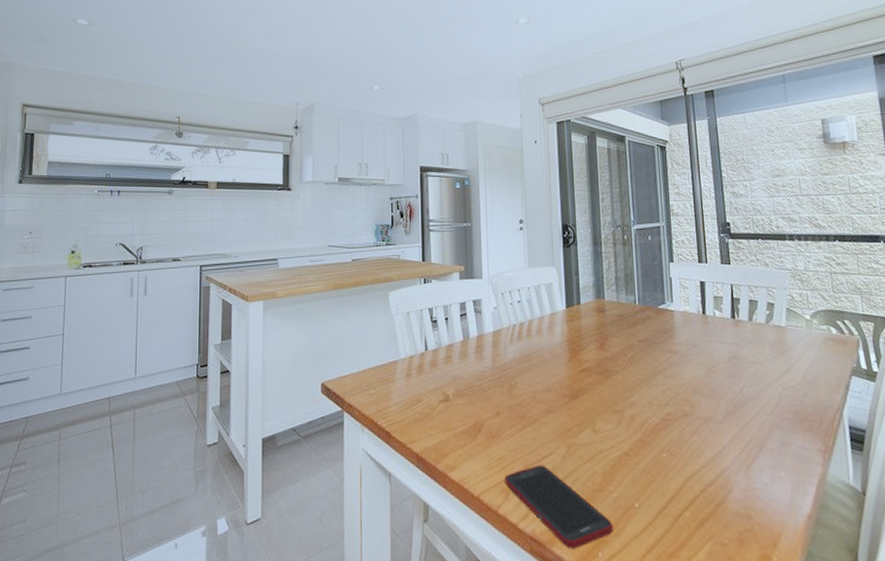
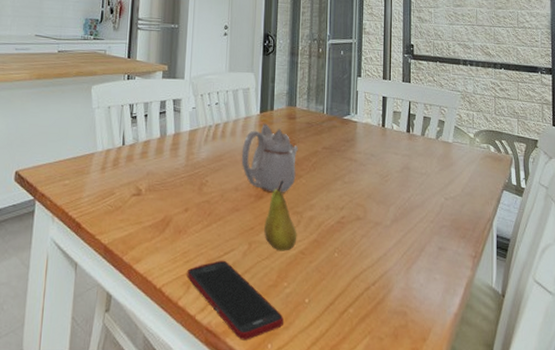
teapot: none [550,319,612,392] -> present [241,123,298,193]
fruit: none [582,378,620,453] -> present [264,181,297,251]

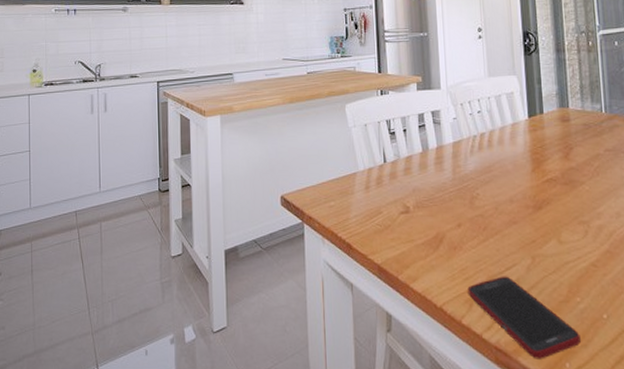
teapot: present [241,123,298,193] -> none [512,128,577,202]
fruit: present [264,181,297,251] -> none [547,189,586,264]

